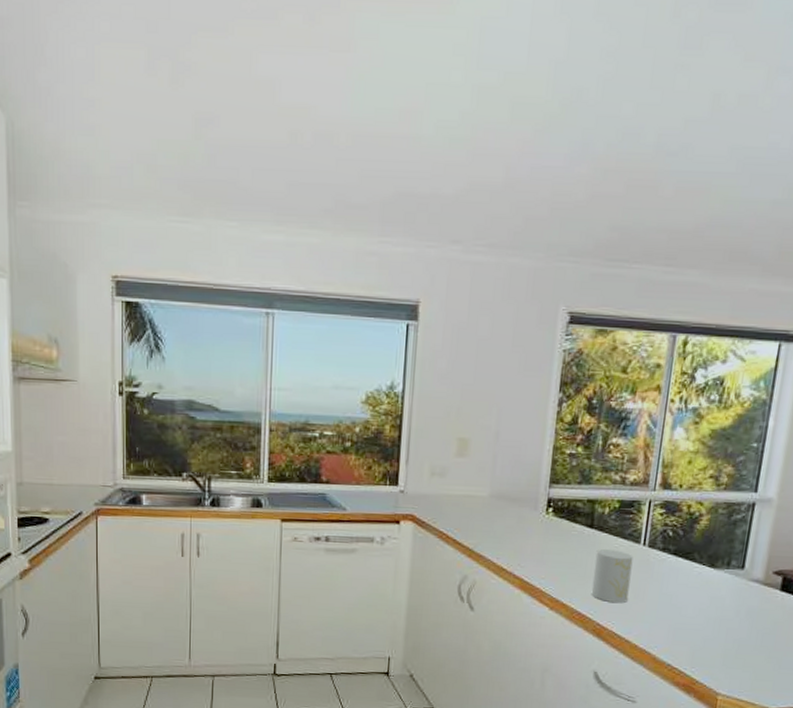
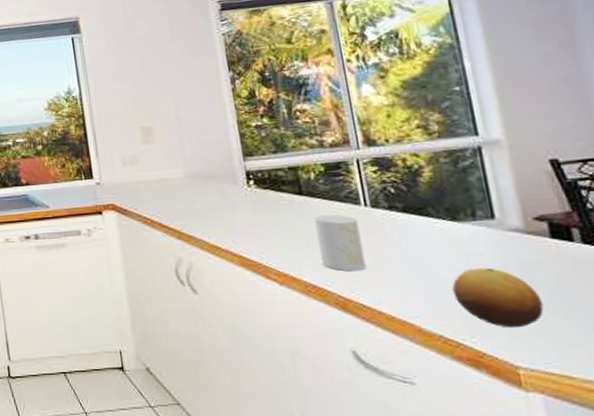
fruit: none [690,610,755,663] -> present [452,267,544,328]

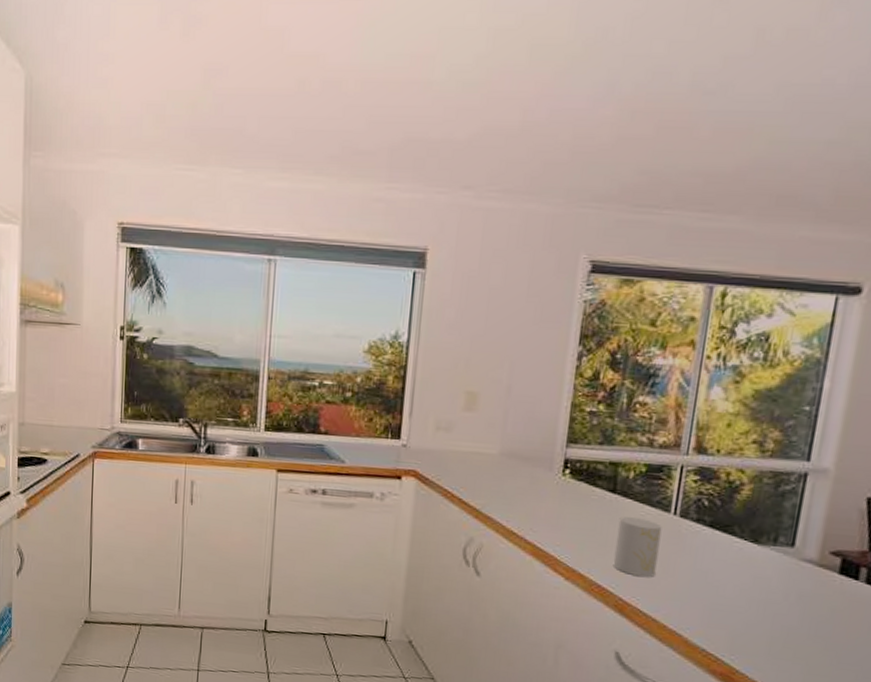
fruit: present [452,267,544,328] -> none [729,591,808,653]

